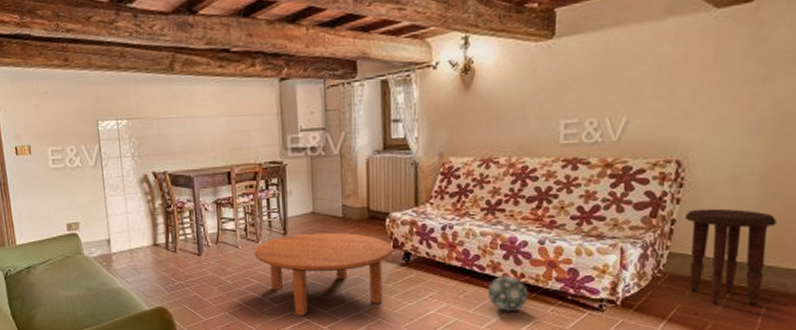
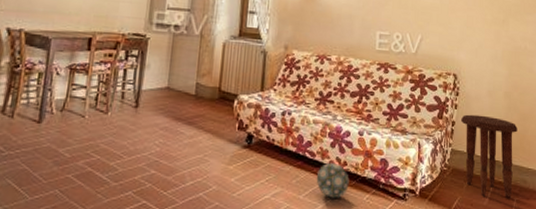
coffee table: present [254,232,393,317] -> none [100,108,238,198]

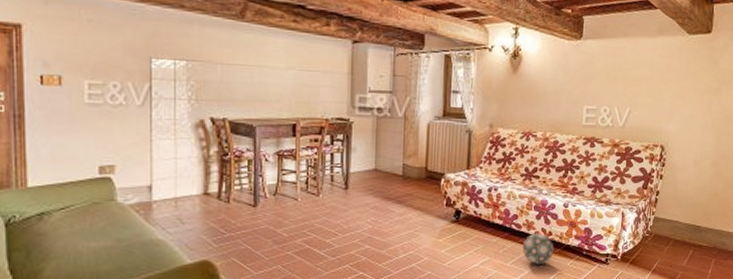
side table: present [461,114,518,199] -> none [666,184,722,260]

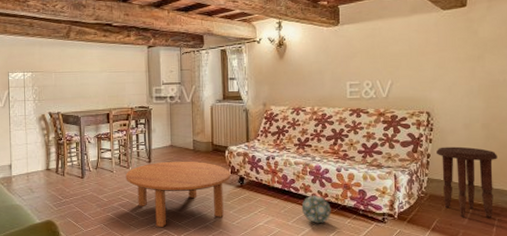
coffee table: none [314,188,446,270] -> present [125,161,231,228]
side table: none [666,184,722,260] -> present [437,146,497,219]

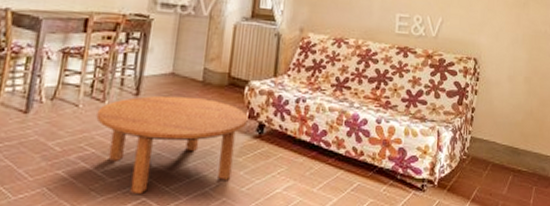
ball: present [301,195,331,223] -> none [331,152,366,190]
side table: present [437,146,497,219] -> none [481,100,537,188]

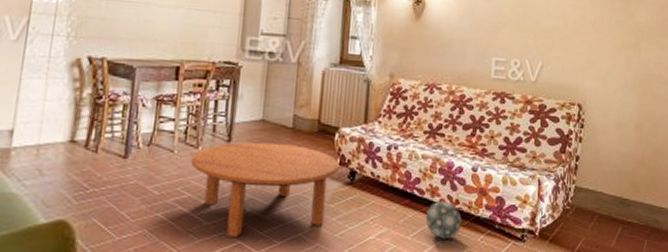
ball: none [331,152,366,190] -> present [425,200,462,239]

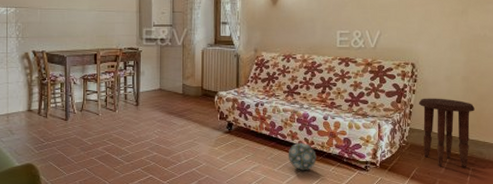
coffee table: present [191,142,339,238] -> none [112,105,219,173]
side table: none [586,148,649,241] -> present [419,98,475,168]

